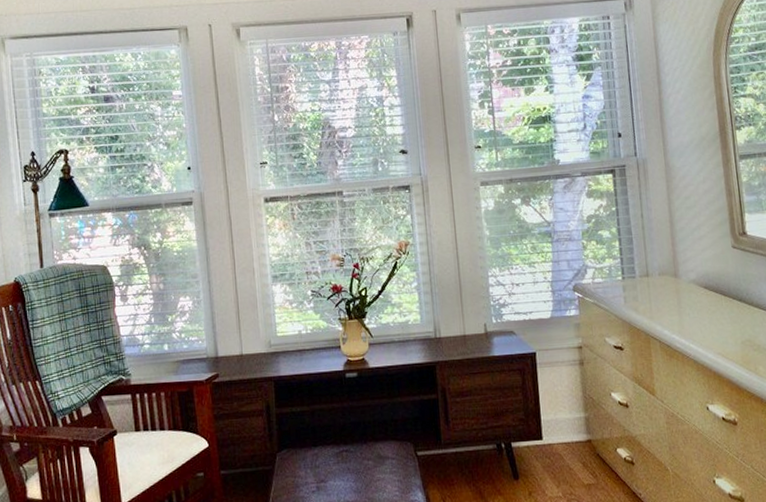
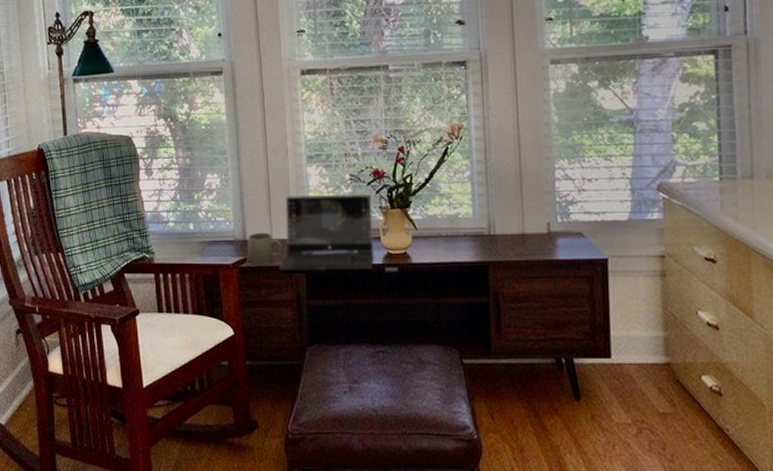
mug: none [219,348,252,380] -> present [247,232,283,265]
laptop computer: none [249,308,336,383] -> present [279,194,374,272]

